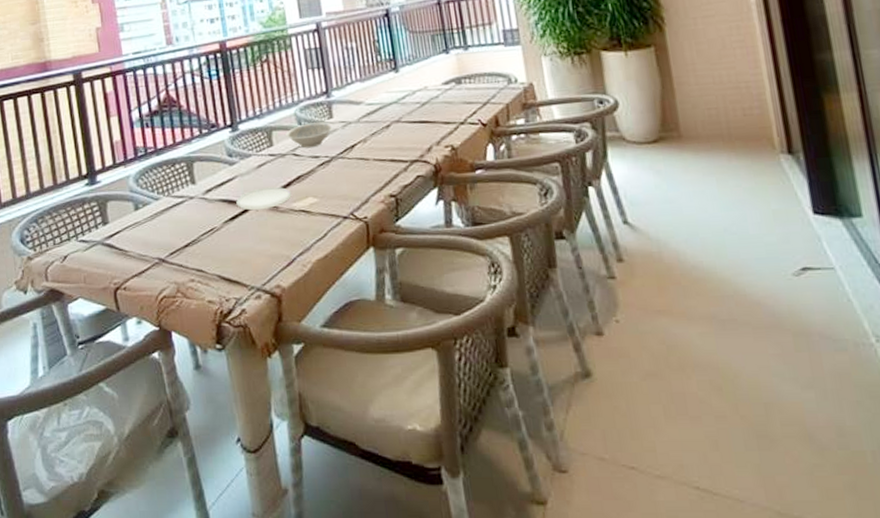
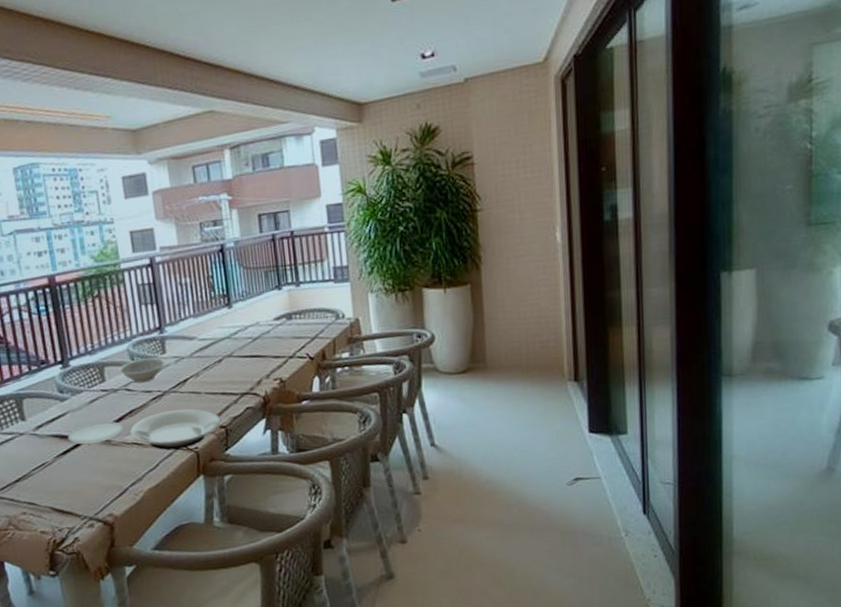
plate: none [298,175,390,218] -> present [130,408,221,450]

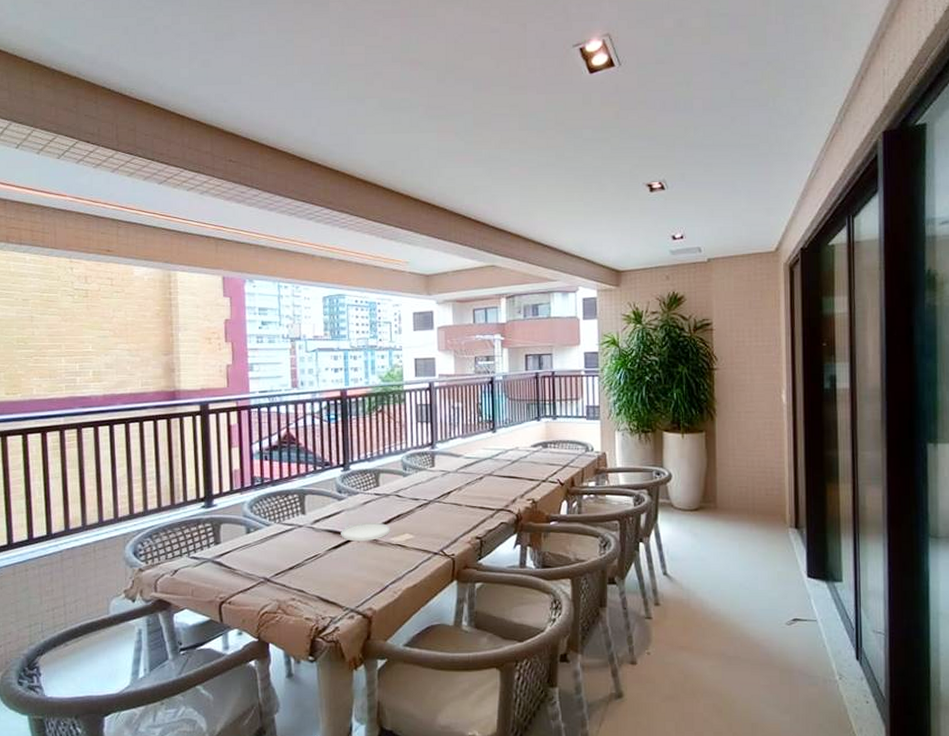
bowl: present [117,357,167,384] -> none [390,469,435,491]
plate: present [130,408,221,450] -> none [396,518,476,553]

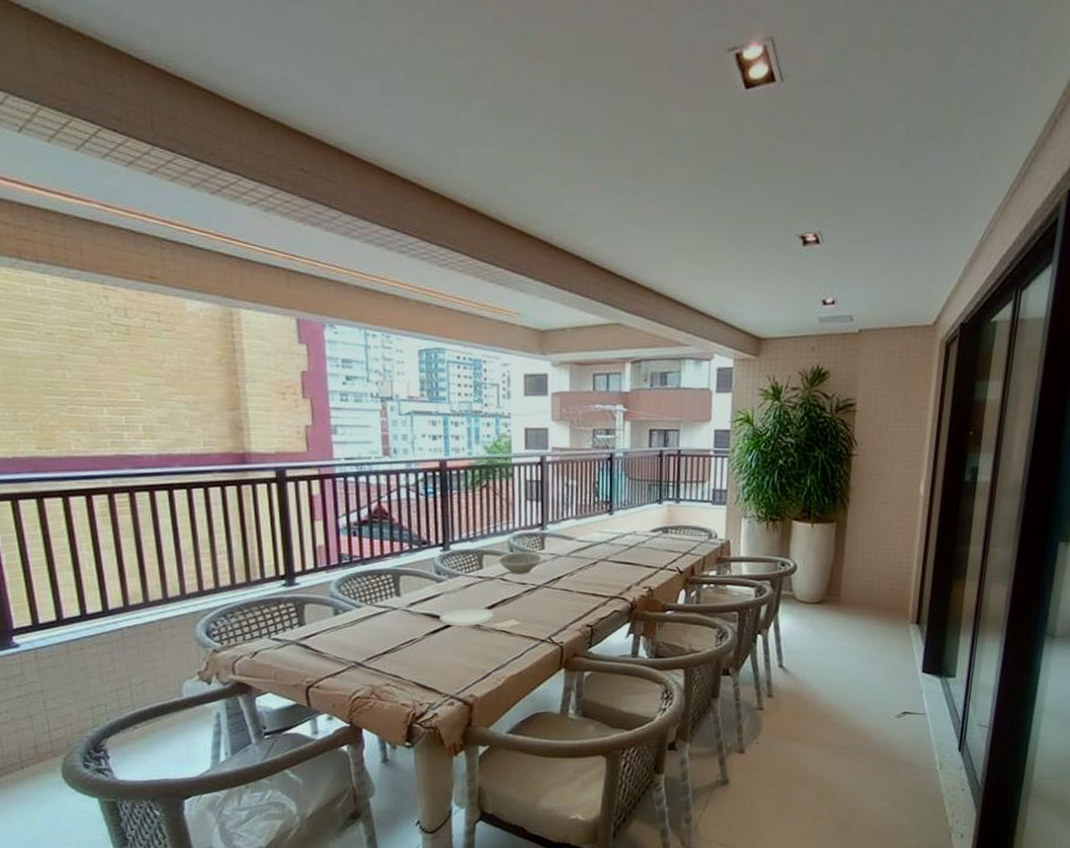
bowl: none [390,469,435,491] -> present [495,551,544,575]

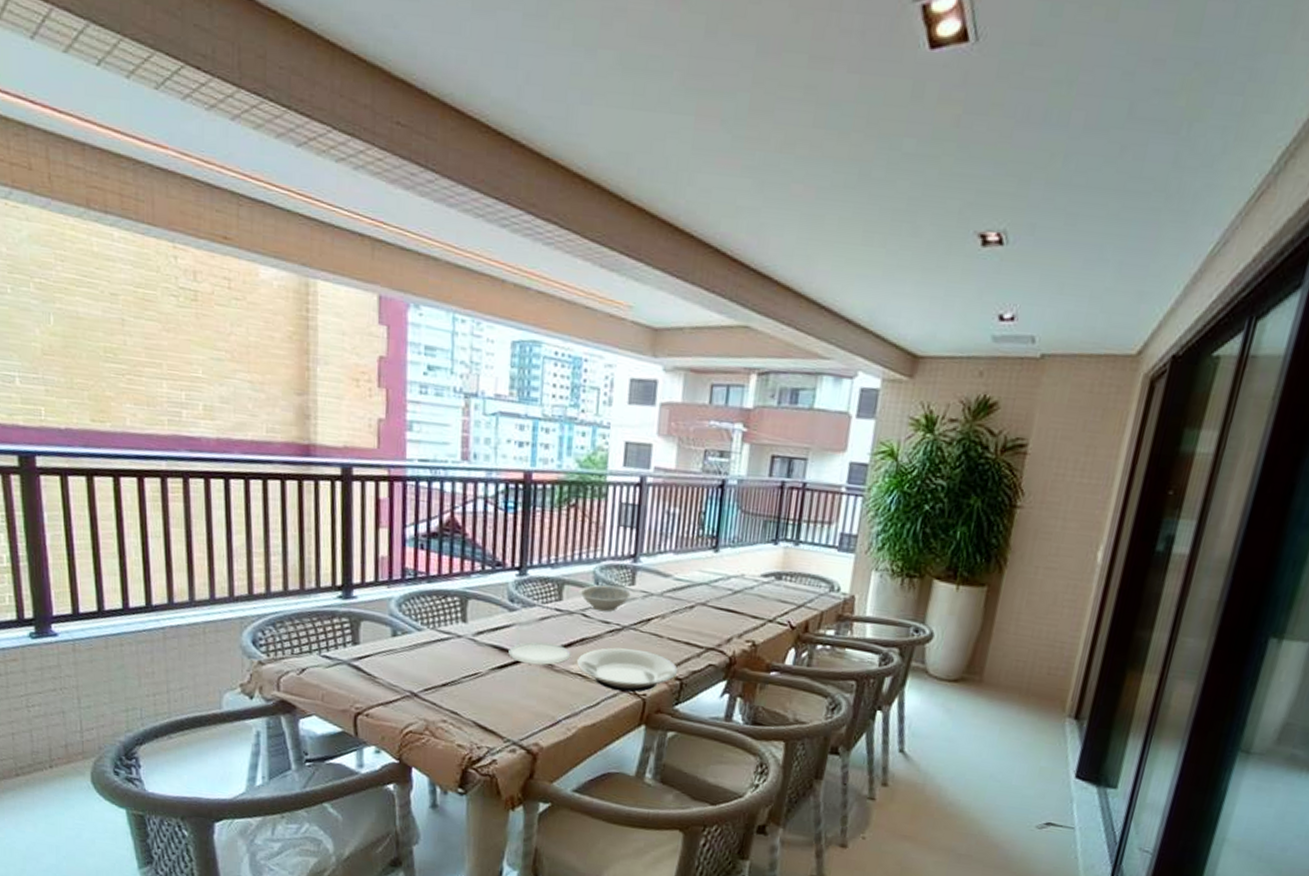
plate: none [501,604,587,641] -> present [577,647,677,692]

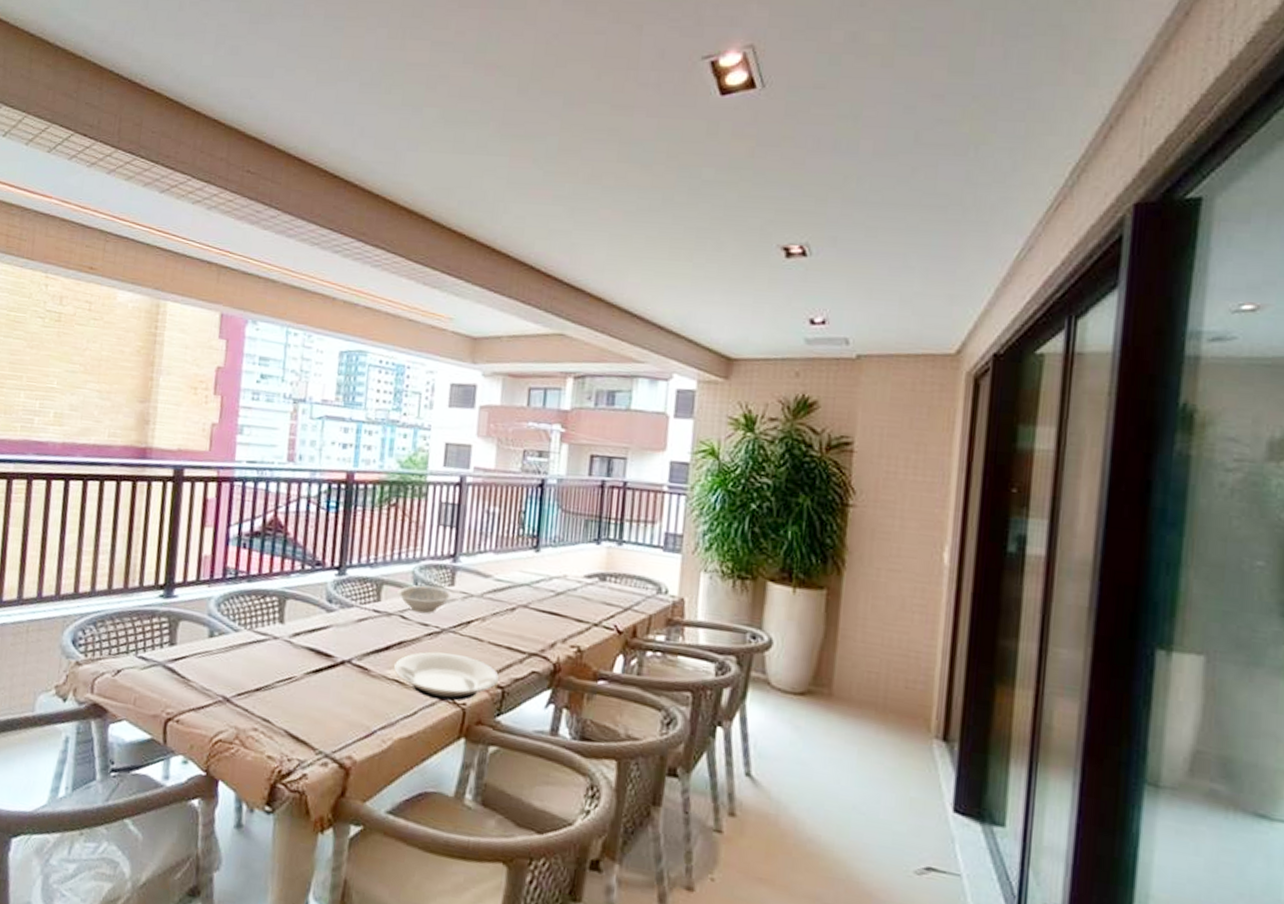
plate: present [508,642,572,666] -> none [324,645,389,671]

